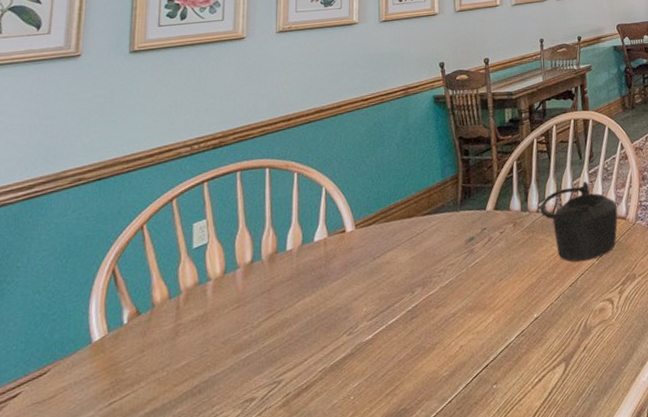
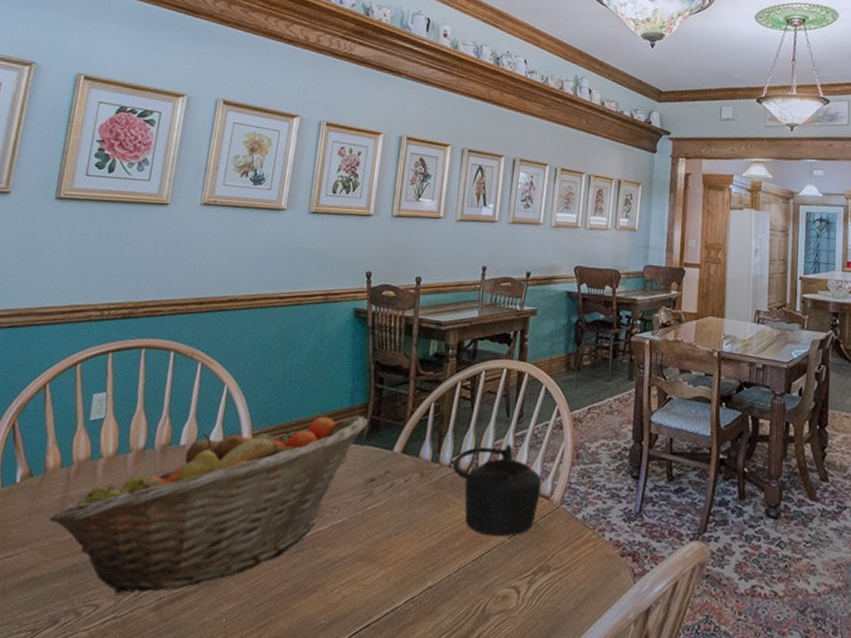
fruit basket: none [163,186,461,403] -> present [49,416,369,594]

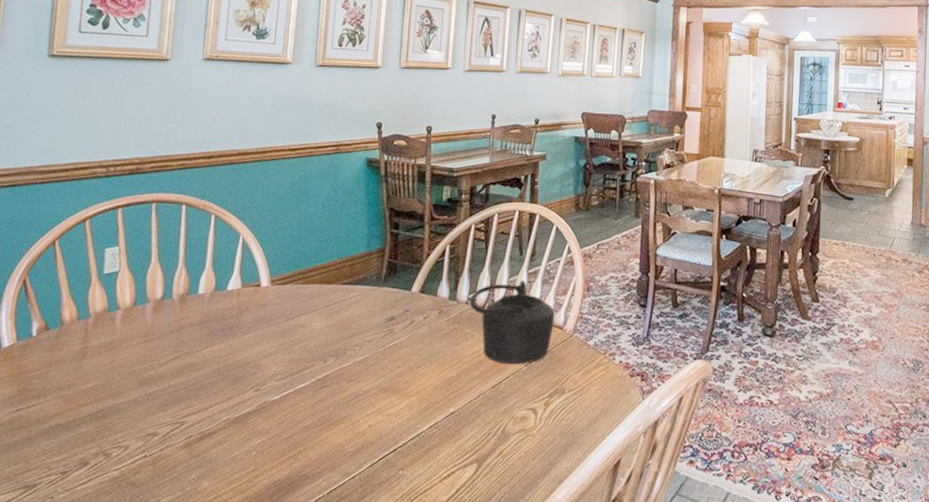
fruit basket: present [49,416,369,594] -> none [69,260,386,435]

